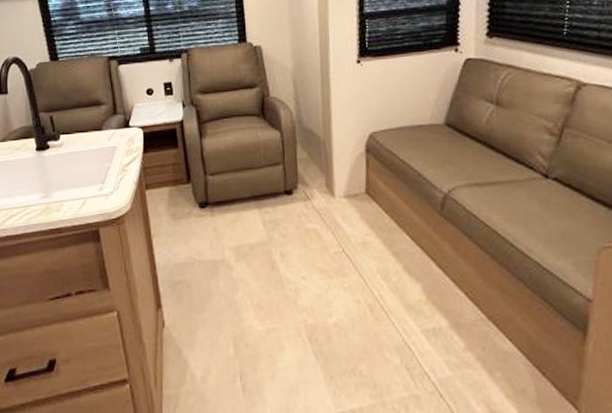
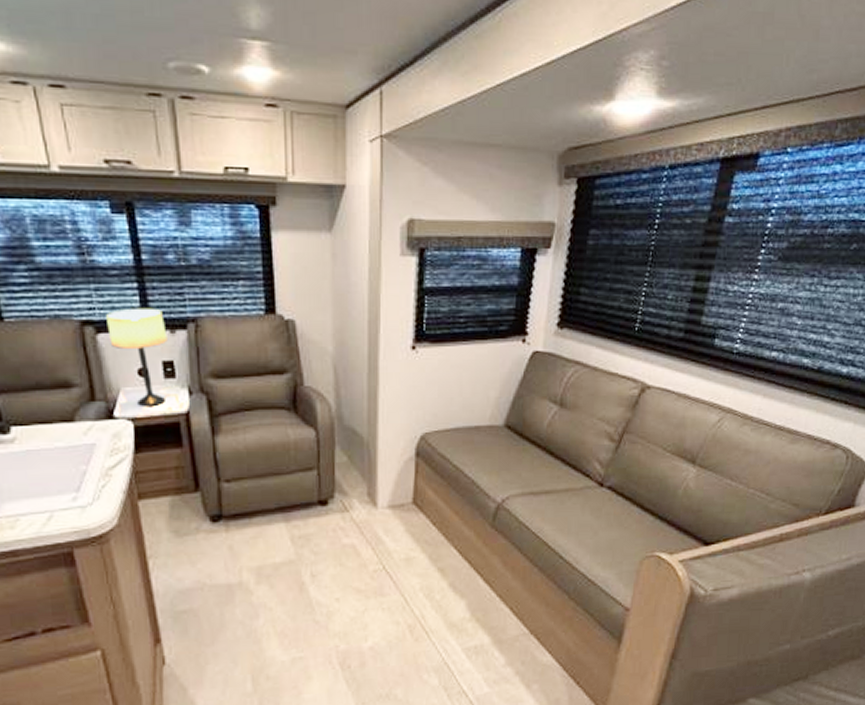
table lamp: none [125,44,167,118] -> present [106,307,167,408]

